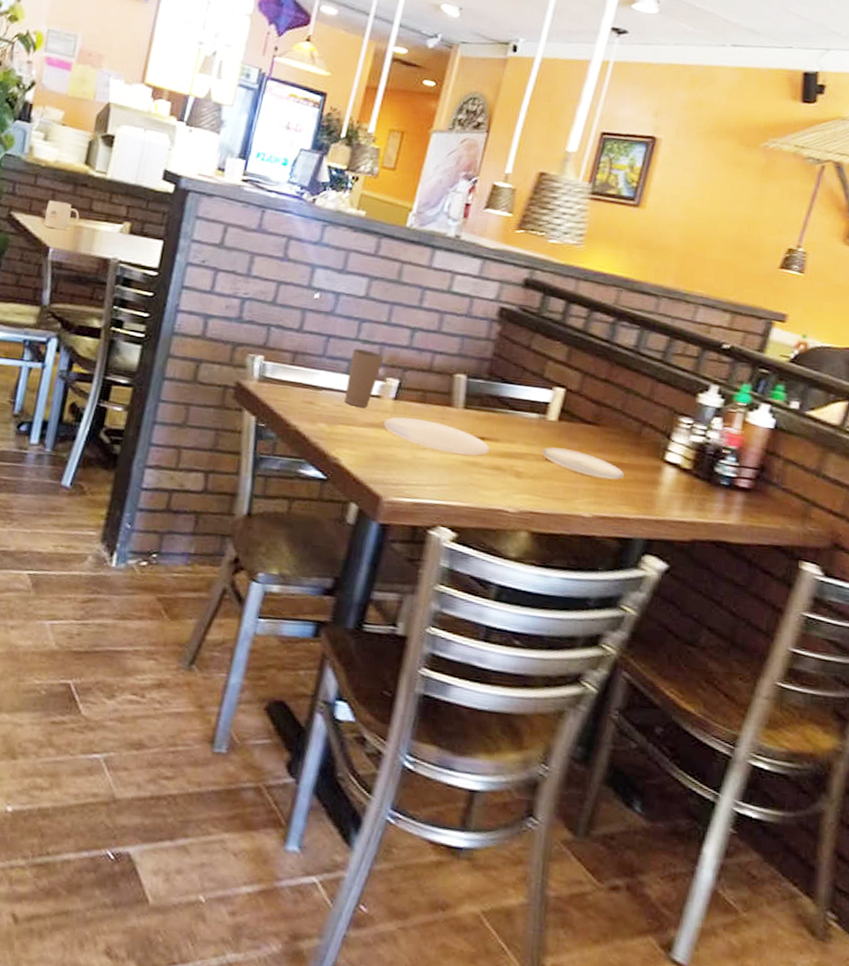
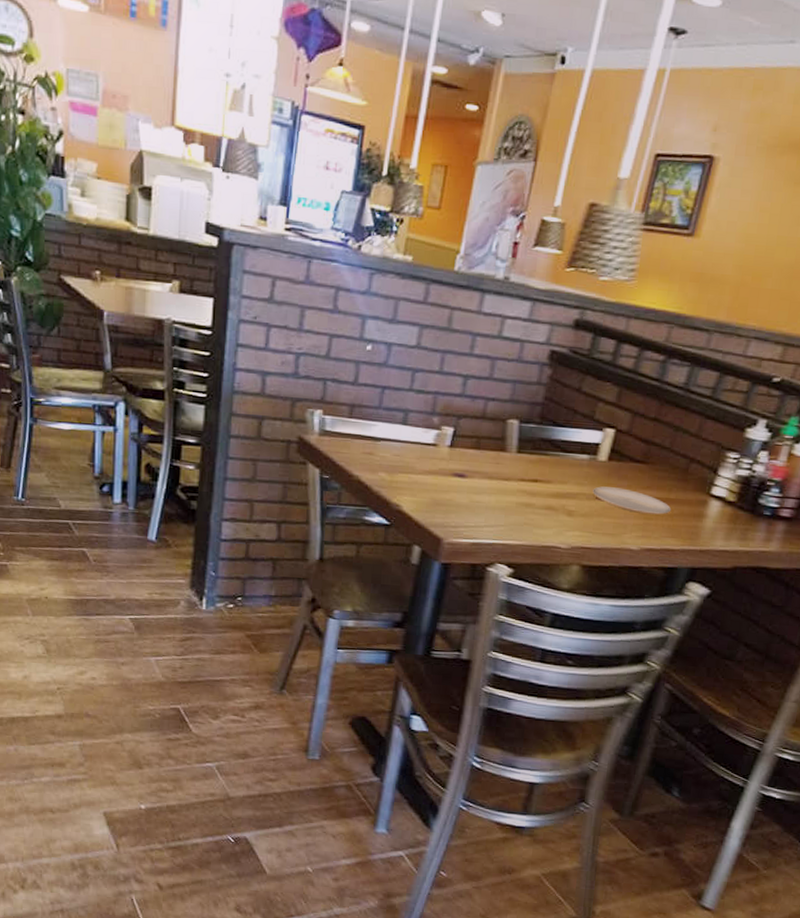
mug: present [44,199,80,231] -> none [94,260,128,292]
cup: present [344,348,384,408] -> none [402,399,438,456]
plate: present [384,416,490,457] -> none [441,463,543,499]

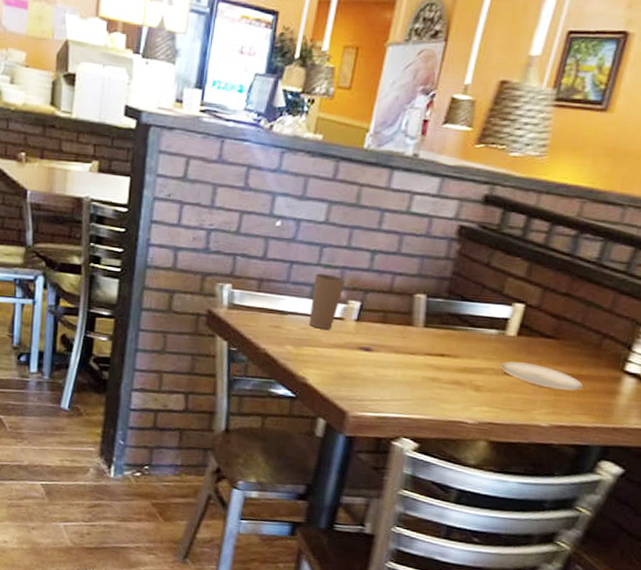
cup: none [402,399,438,456] -> present [309,273,346,330]

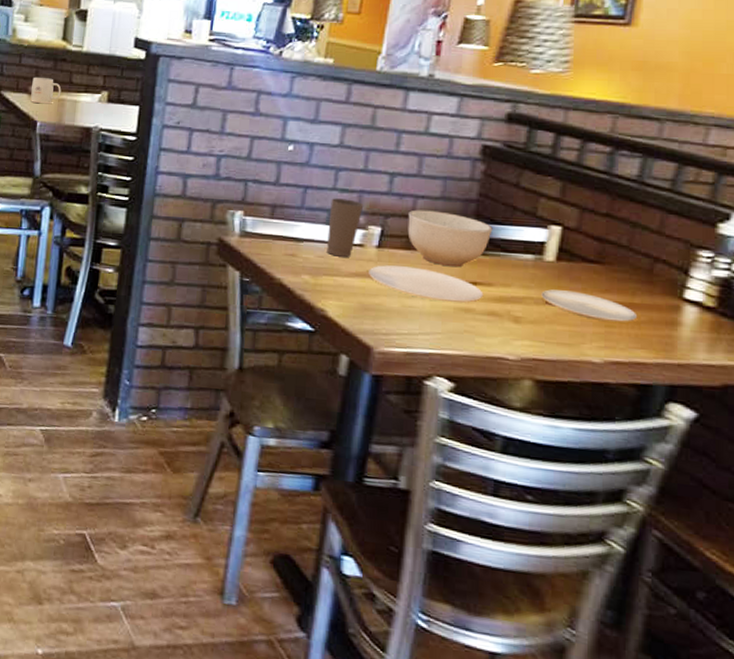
mug: none [19,143,51,173] -> present [30,76,62,104]
plate: none [347,337,450,373] -> present [369,265,484,304]
bowl: none [385,286,463,341] -> present [407,209,493,268]

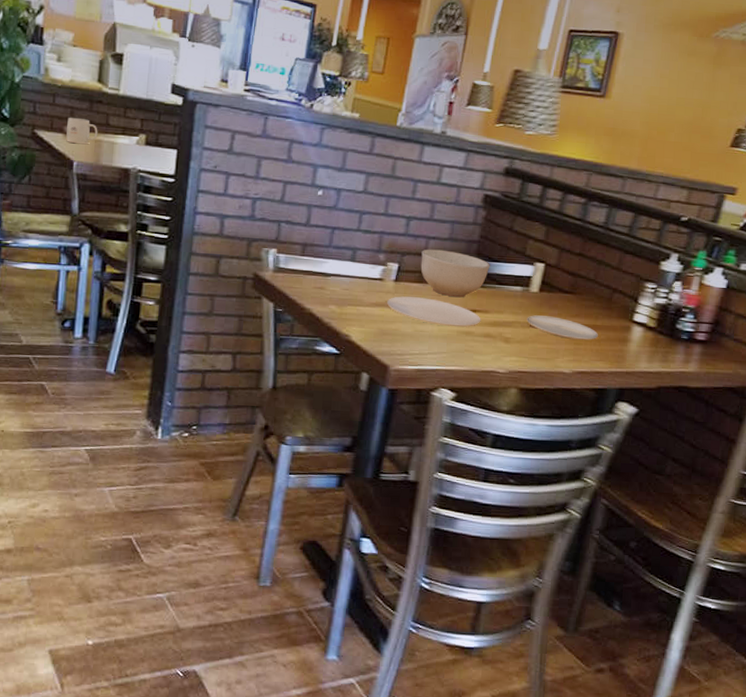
cup: present [327,198,364,257] -> none [351,238,384,290]

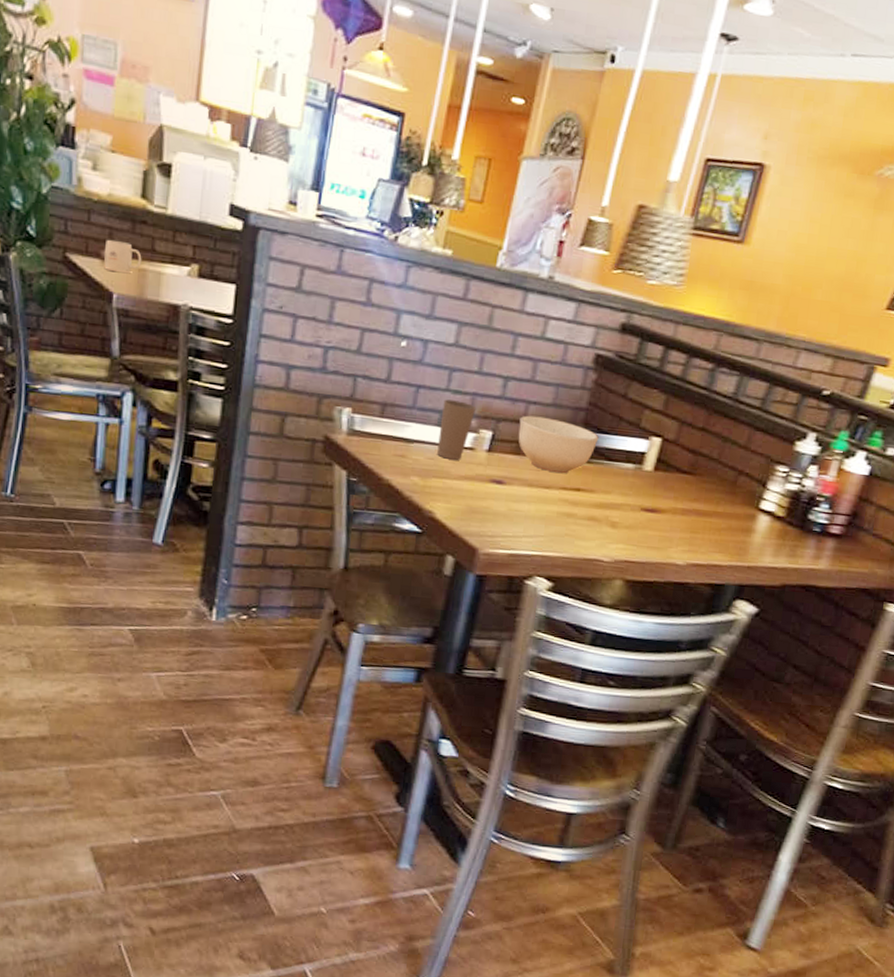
cup: none [351,238,384,290] -> present [437,399,477,460]
plate: present [387,296,481,328] -> none [478,469,586,509]
plate: present [527,315,599,340] -> none [637,497,719,529]

